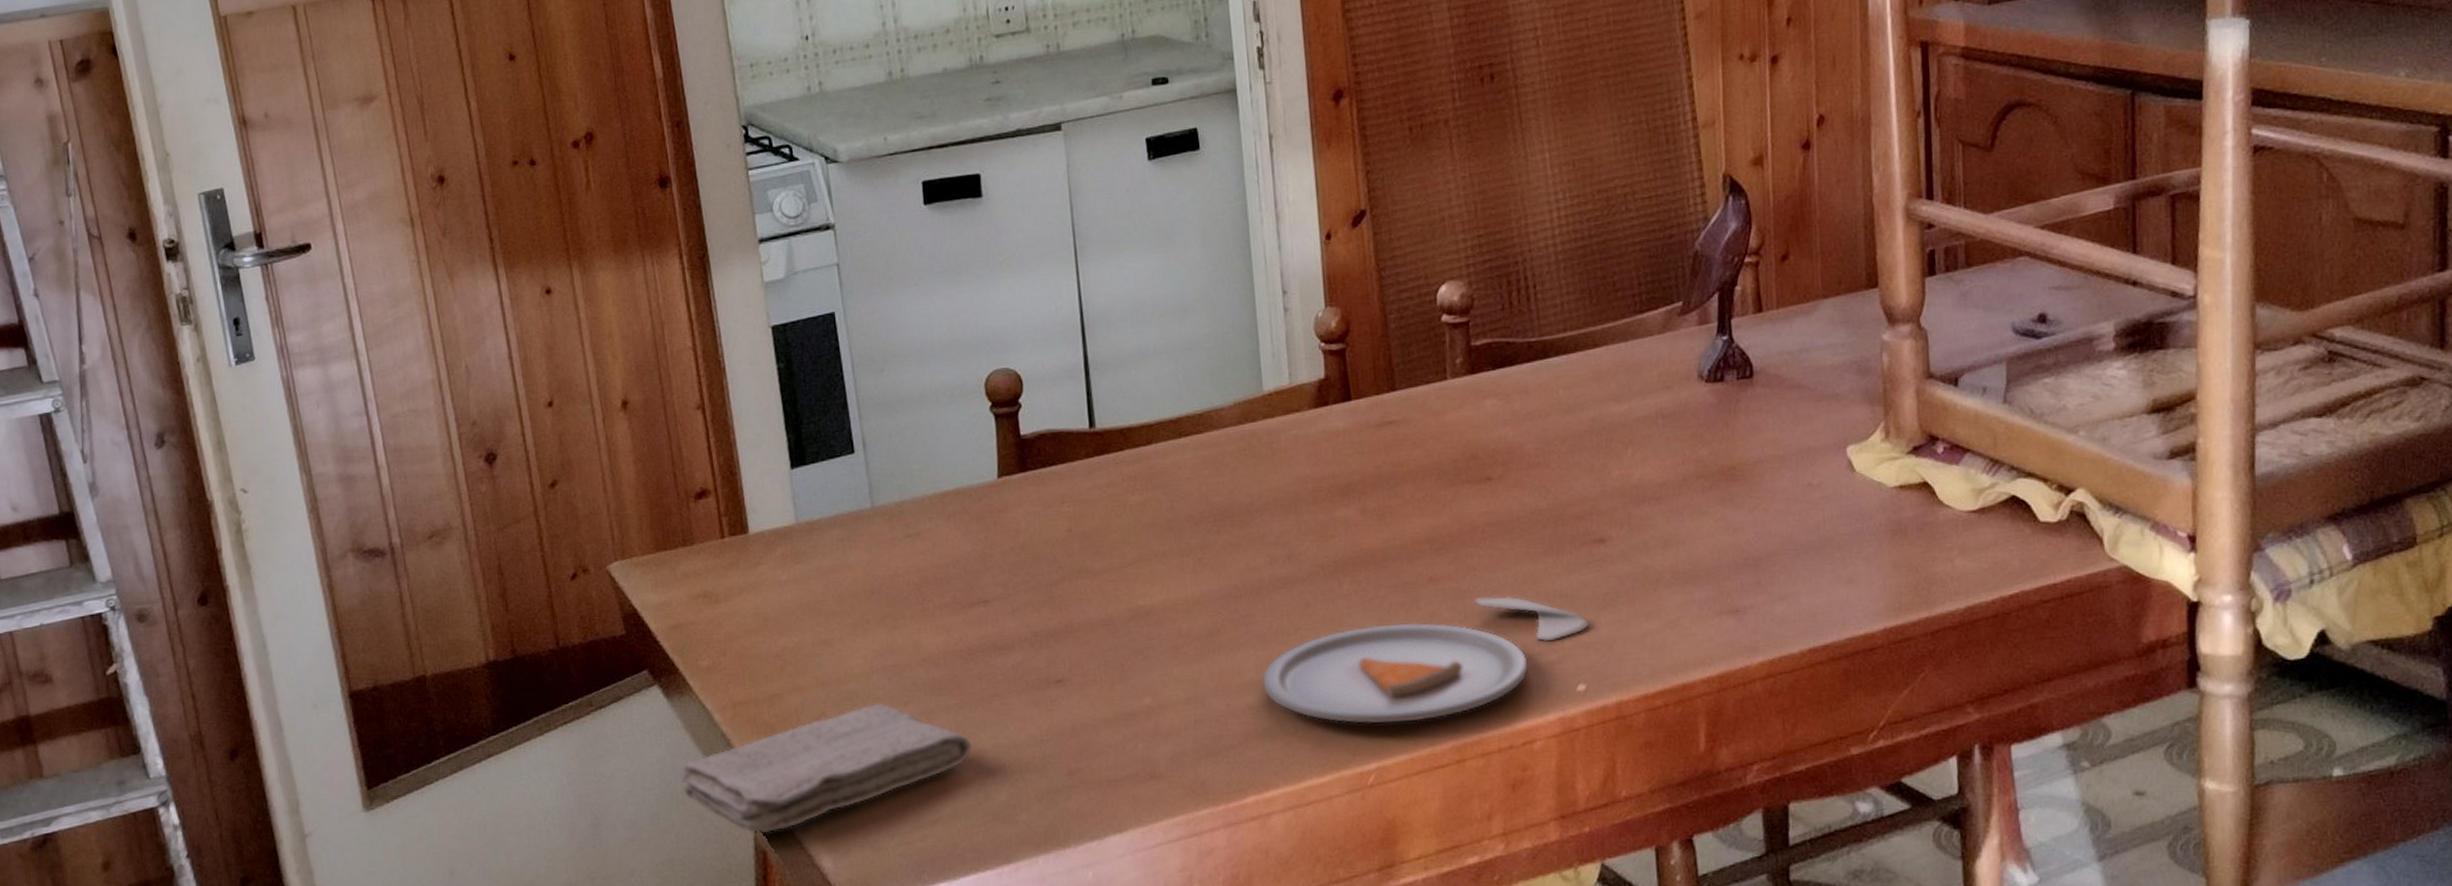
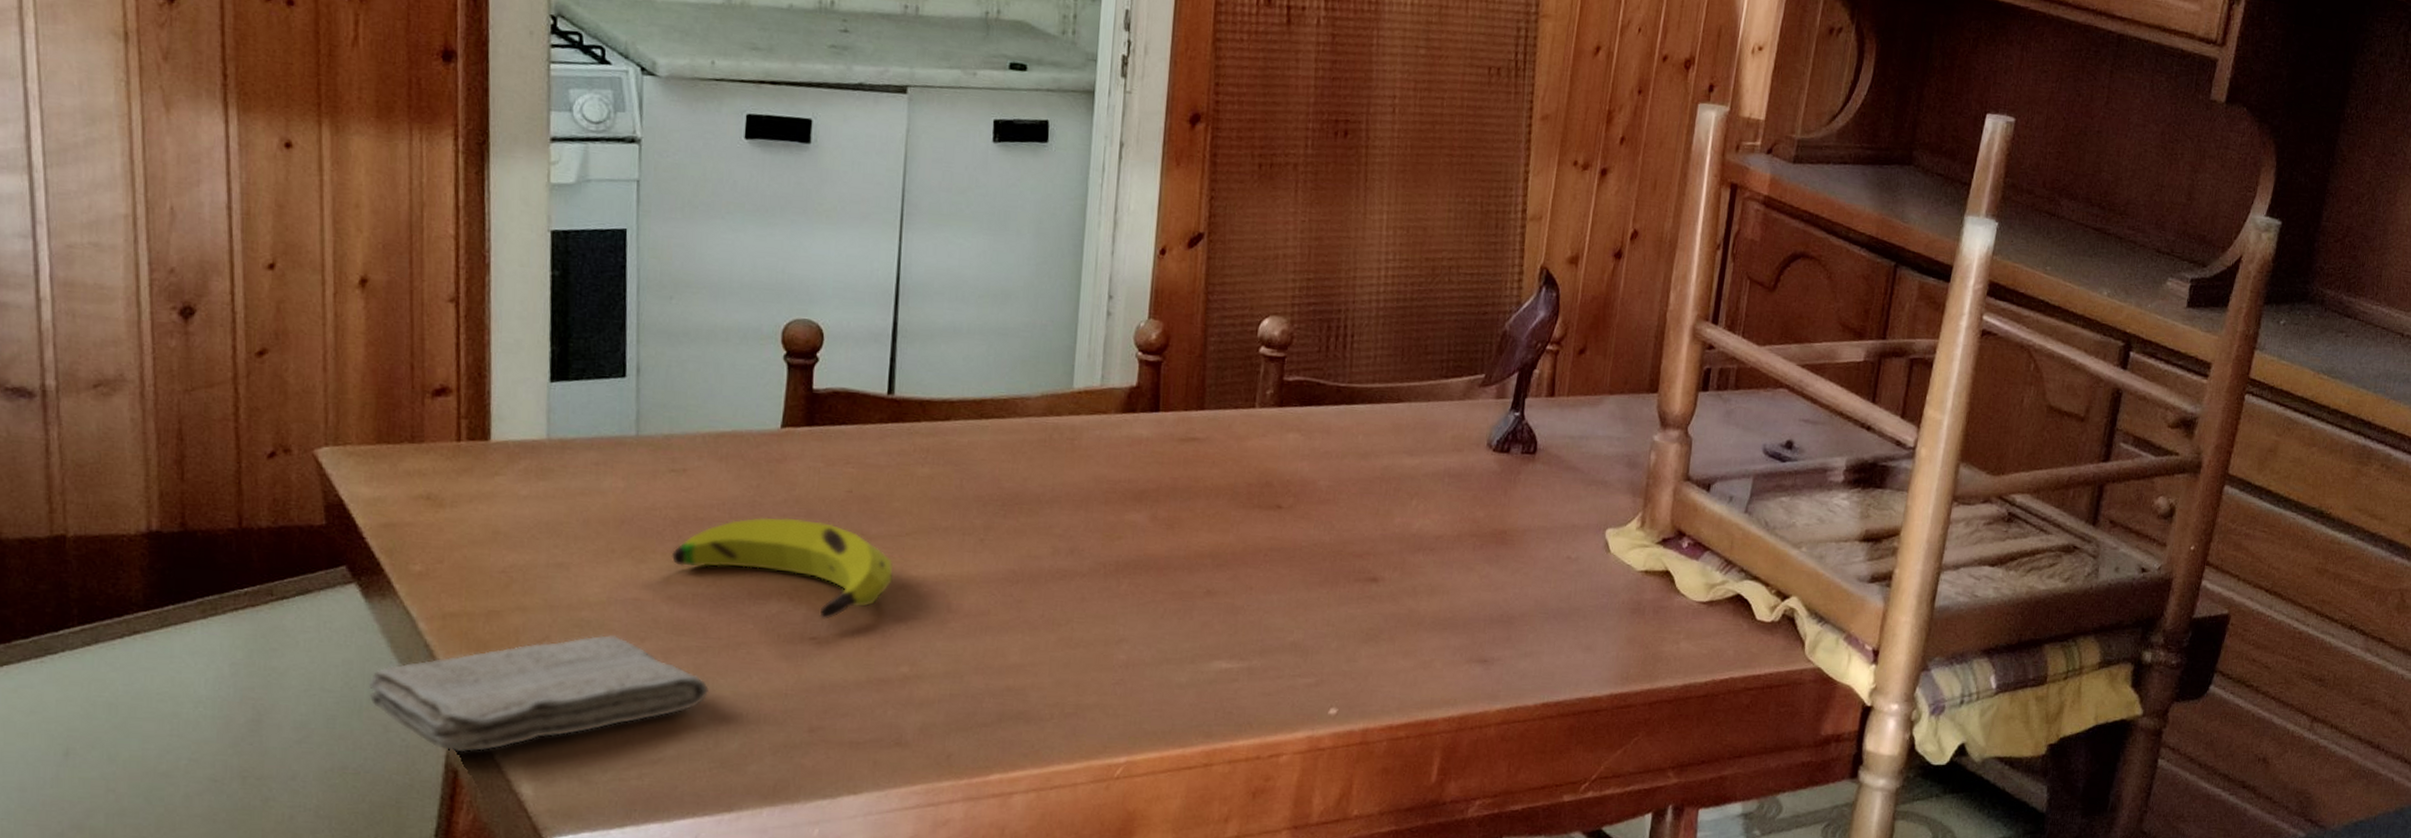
banana: none [919,564,1123,661] -> present [671,517,894,619]
dinner plate: present [1262,596,1589,724] -> none [1025,616,1350,723]

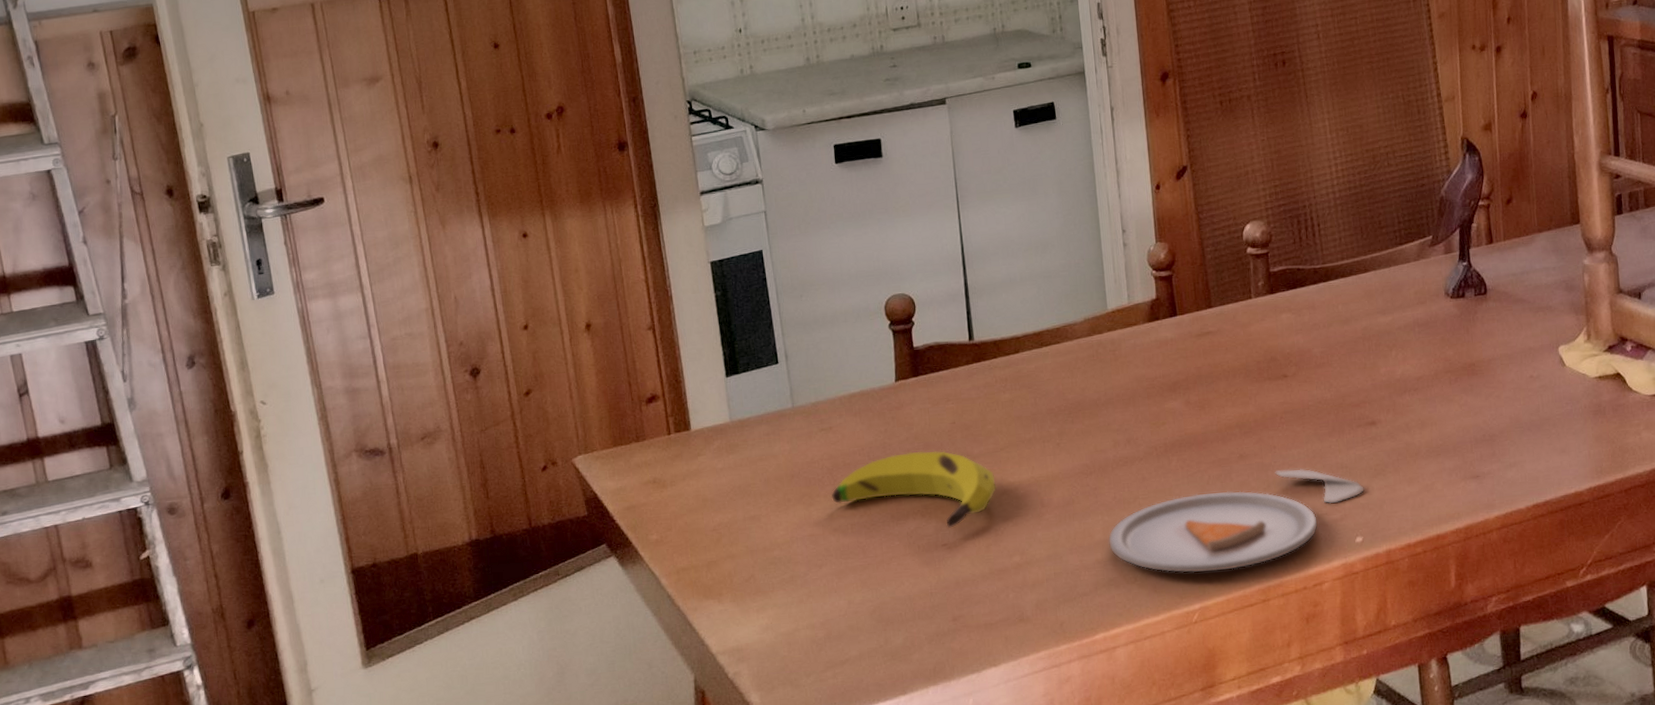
washcloth: present [368,635,709,753] -> none [632,566,874,676]
dinner plate: none [1025,616,1350,723] -> present [1109,468,1364,573]

